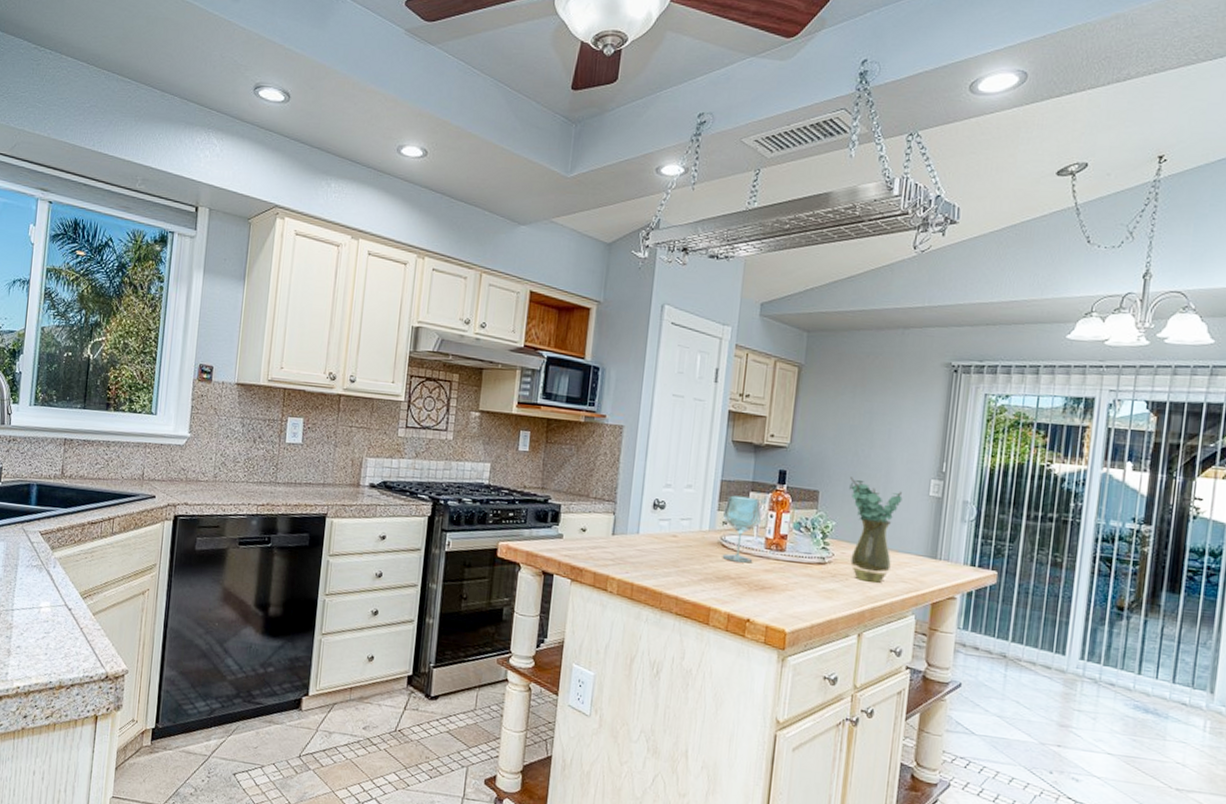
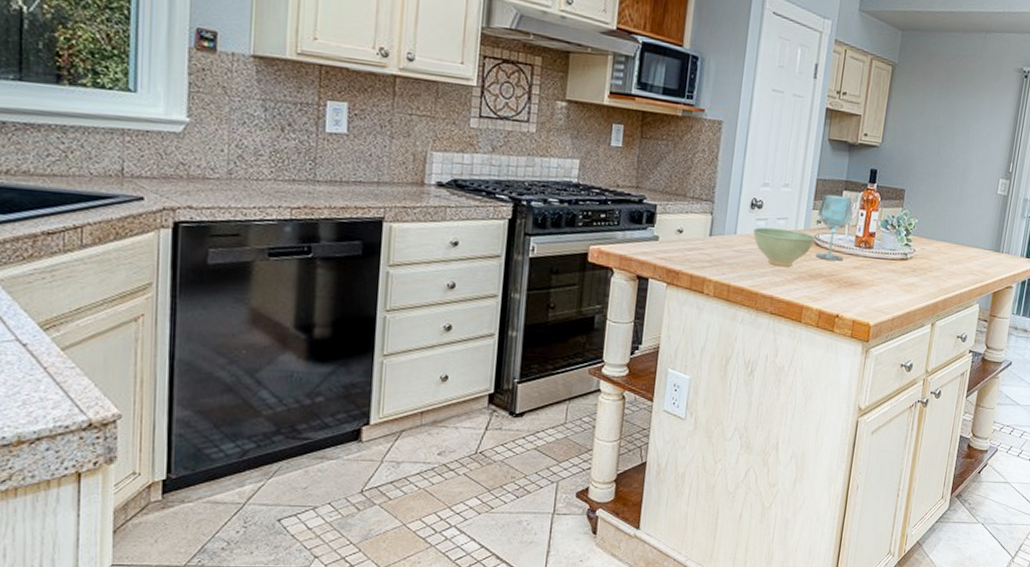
bowl: none [655,527,721,568] -> present [752,227,815,267]
vase: present [849,477,903,584] -> none [928,176,976,277]

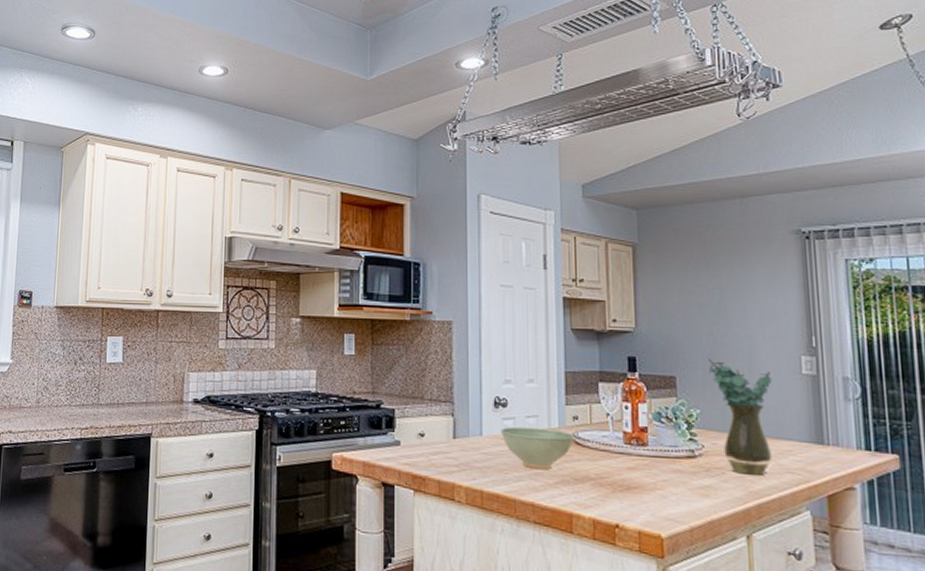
wine glass: present [815,194,854,261] -> none [573,387,617,462]
vase: none [928,176,976,277] -> present [709,359,772,477]

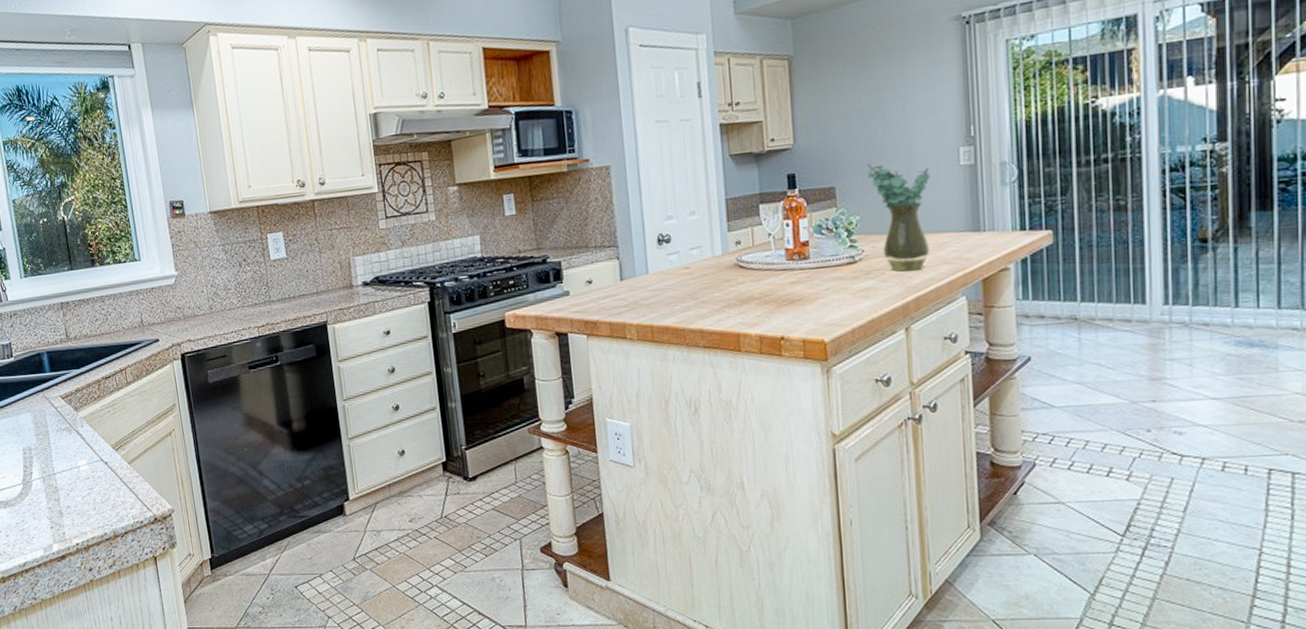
bowl: present [500,426,574,470] -> none [665,257,737,298]

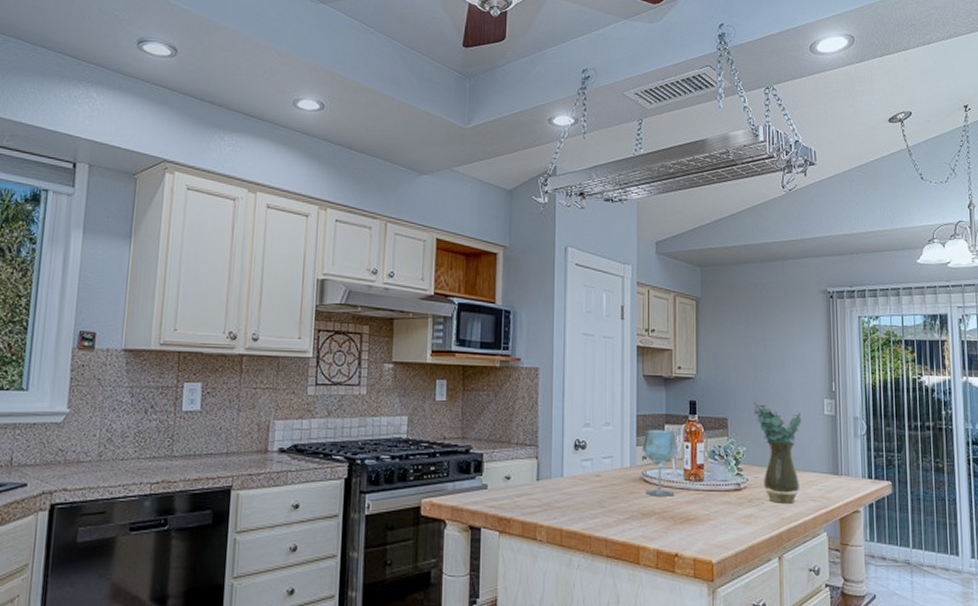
wine glass: none [734,209,778,282] -> present [642,429,679,497]

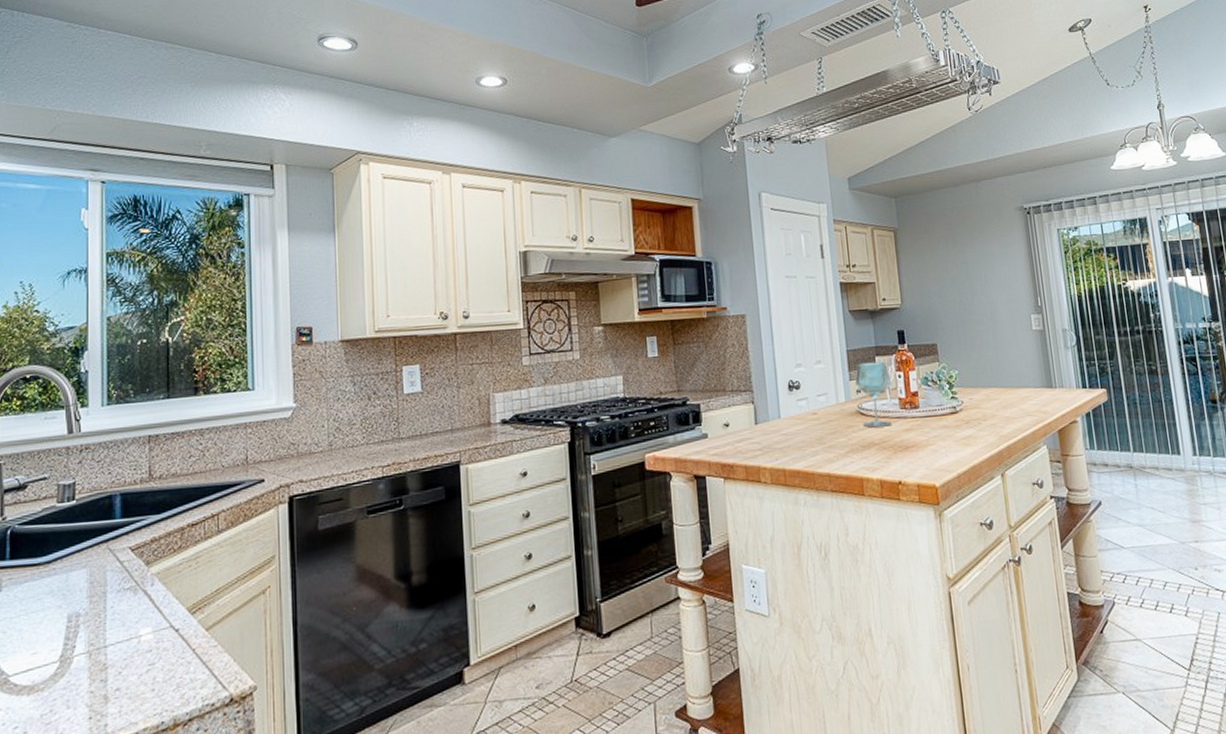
vase: present [754,402,802,505] -> none [961,325,1015,423]

